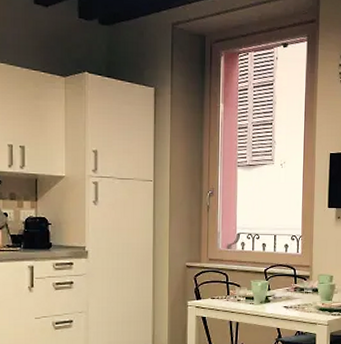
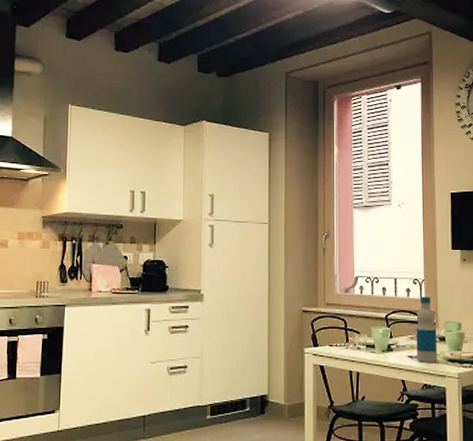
bottle: none [291,252,311,312] -> present [416,296,438,362]

